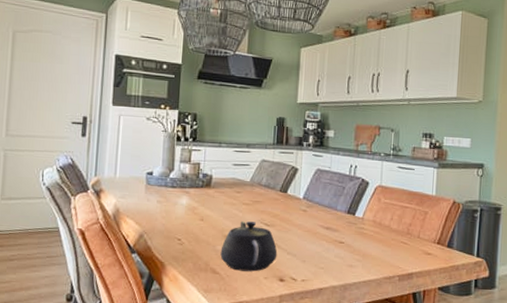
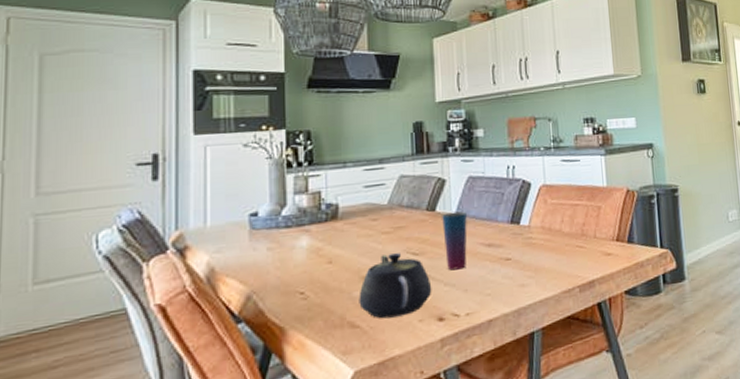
cup: none [291,196,312,244] -> present [442,211,468,271]

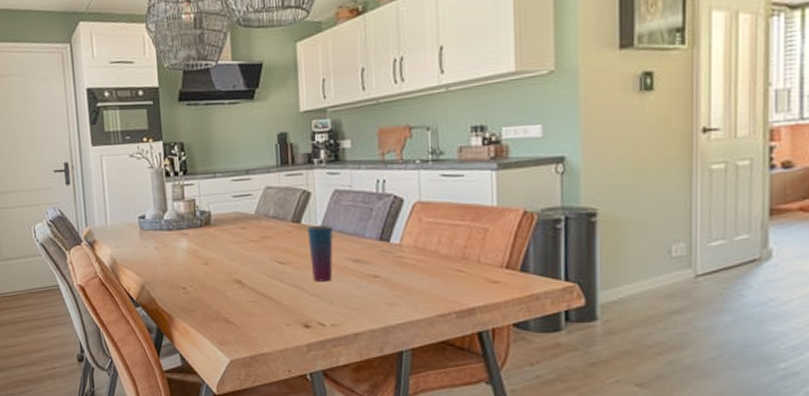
teapot: present [359,253,432,319] -> none [231,261,298,319]

